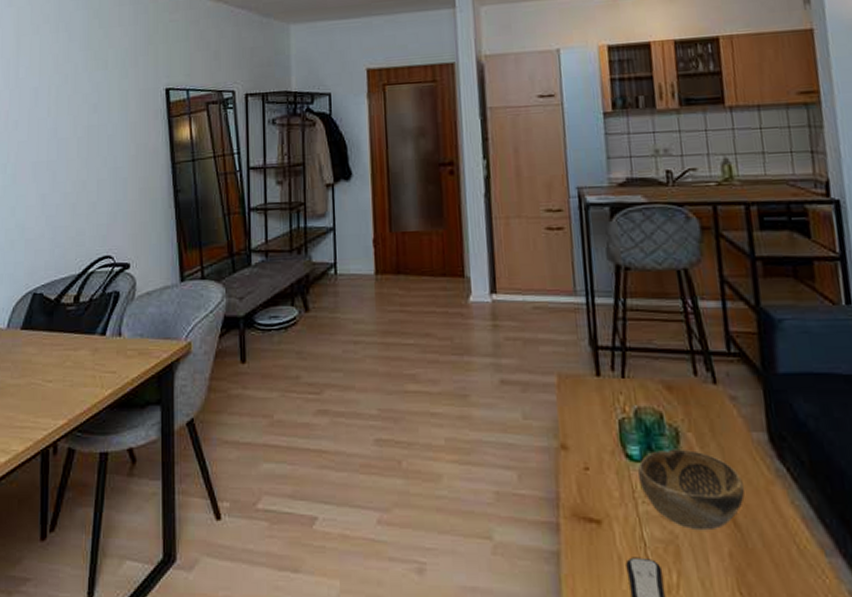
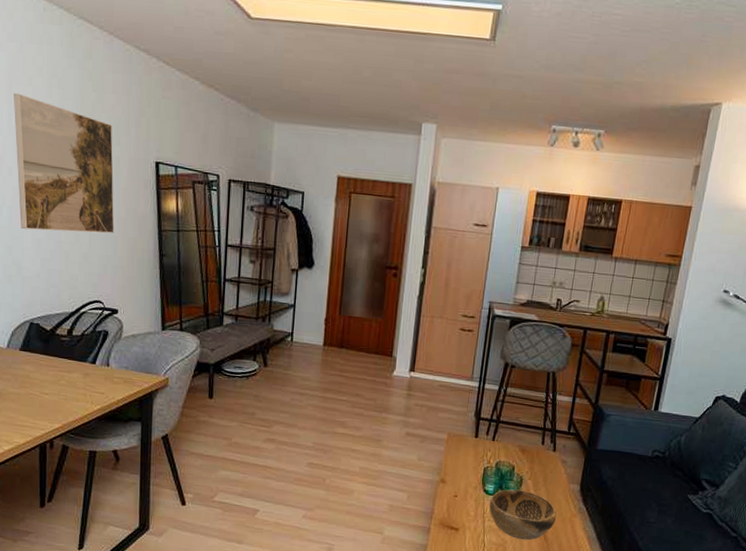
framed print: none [21,44,124,186] -> present [14,93,115,234]

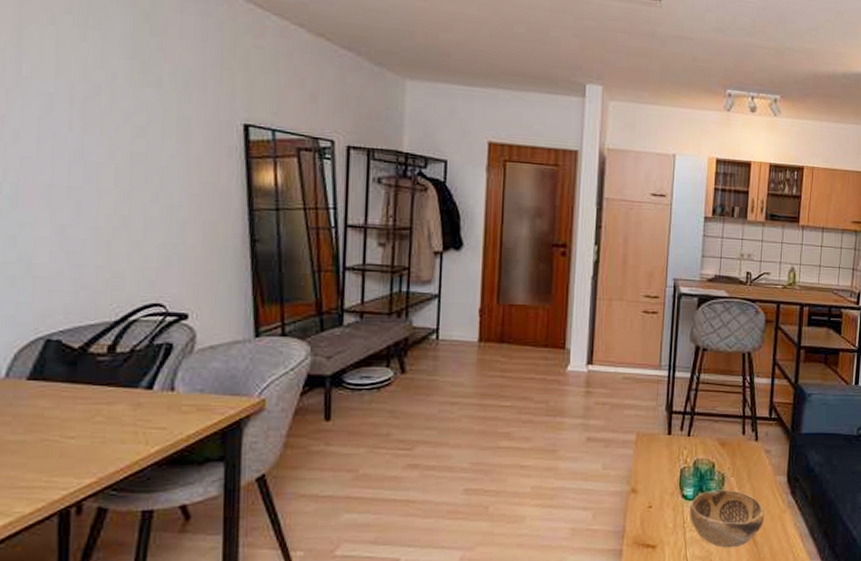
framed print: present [14,93,115,234] -> none [25,33,183,216]

